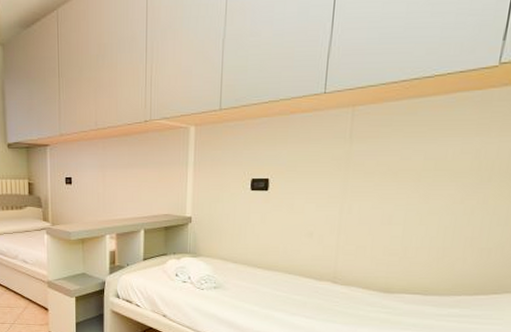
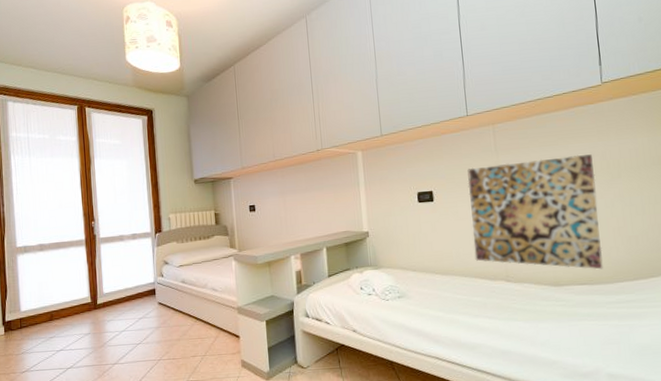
wall art: none [303,150,463,280] -> present [467,154,603,270]

